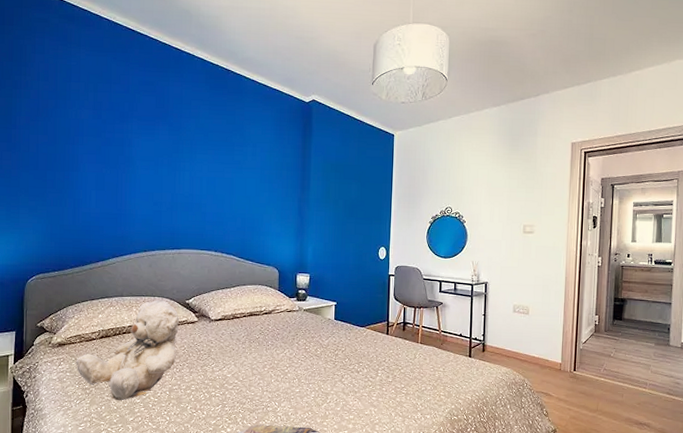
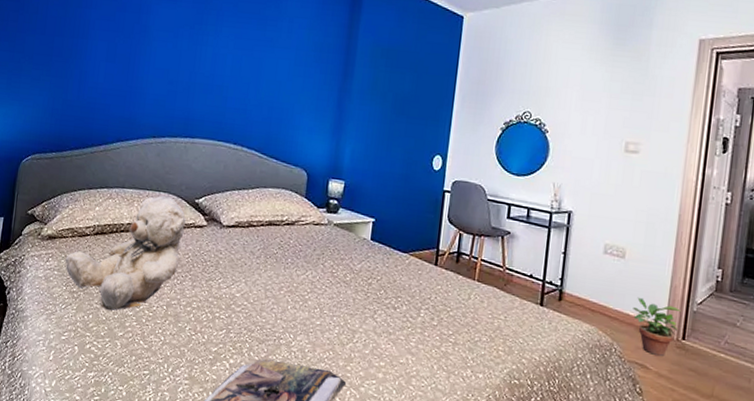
potted plant: none [537,343,571,385] -> present [633,297,681,356]

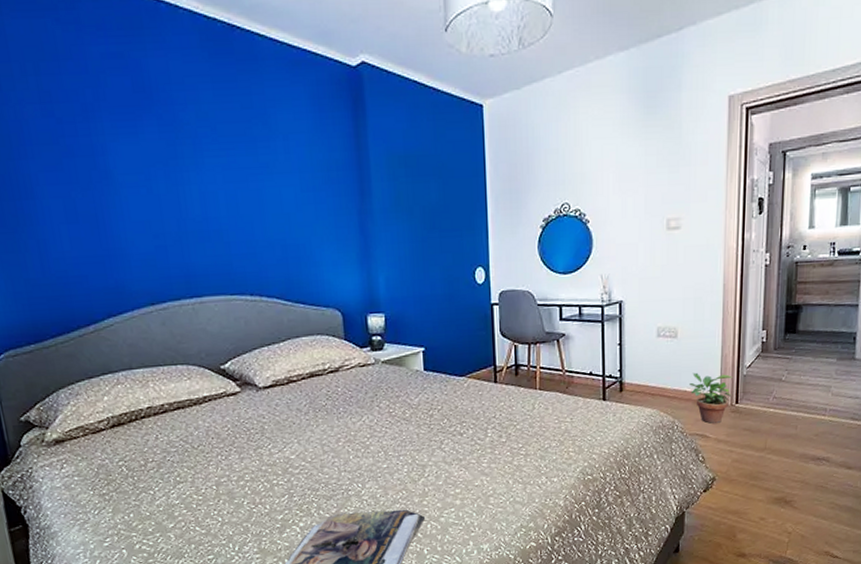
teddy bear: present [65,195,186,311] -> none [83,367,220,504]

